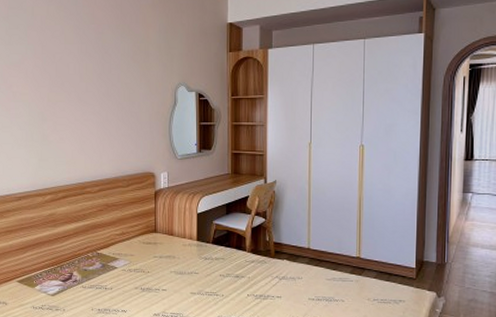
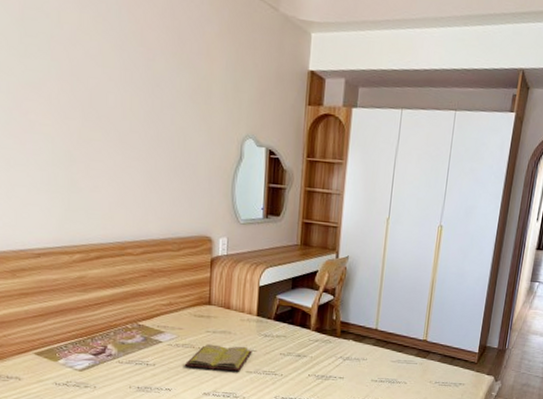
diary: none [136,268,195,293] -> present [184,344,252,372]

